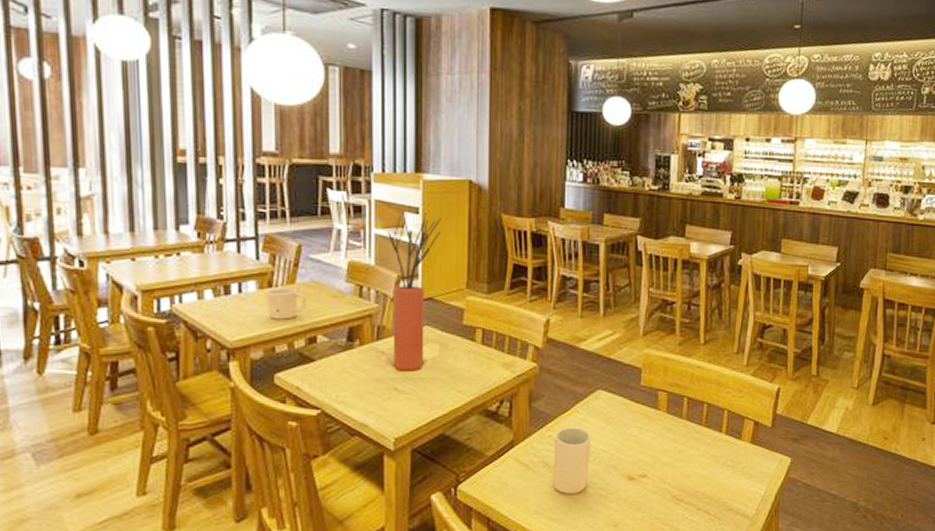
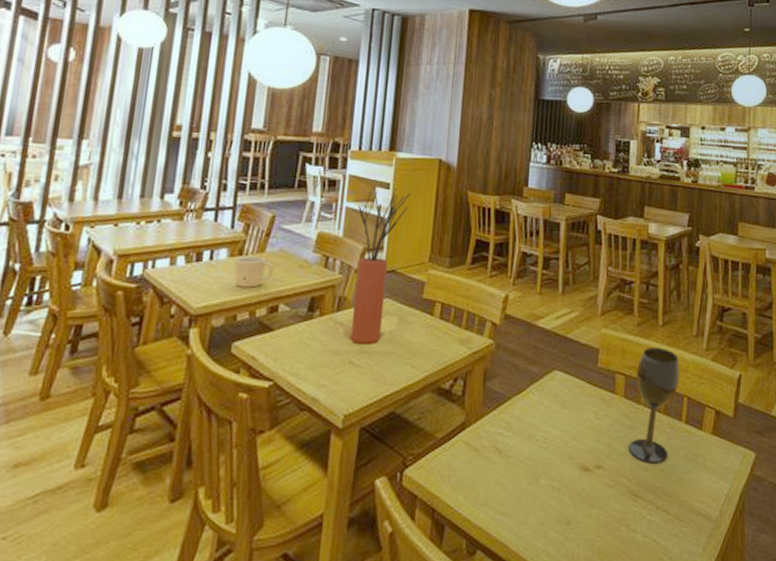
cup: present [552,427,592,494] -> none [502,409,546,484]
wine glass: none [671,365,721,471] -> present [628,347,680,464]

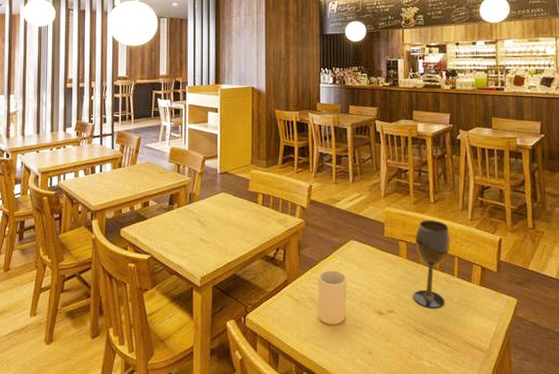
mug: present [234,255,273,288] -> none [117,167,143,190]
vase: present [350,187,410,346] -> none [197,111,233,227]
cup: none [502,409,546,484] -> present [318,270,347,325]

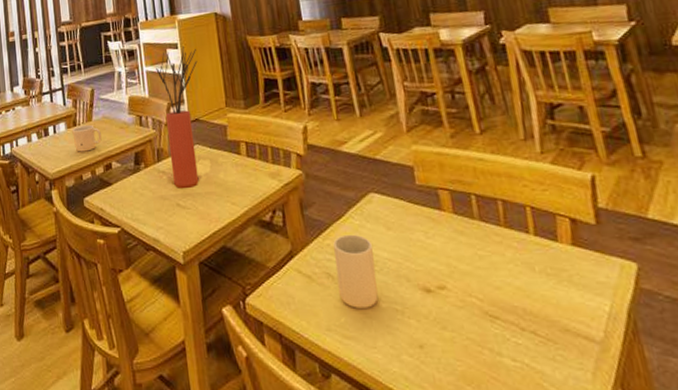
mug: none [117,167,143,190] -> present [72,124,102,152]
vase: none [197,111,233,227] -> present [156,46,199,189]
wine glass: present [413,220,450,308] -> none [461,157,521,281]

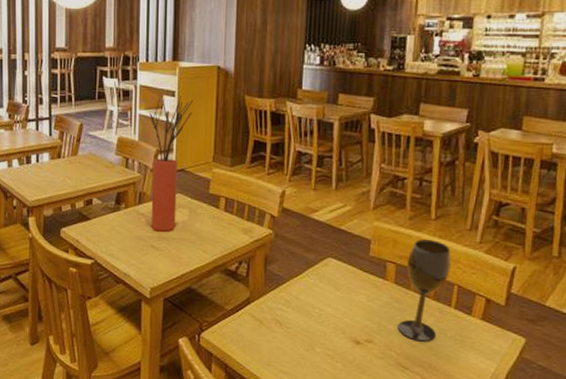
mug: present [72,124,102,152] -> none [56,158,85,185]
cup: present [333,234,378,308] -> none [283,290,321,351]
wine glass: none [461,157,521,281] -> present [398,239,451,342]

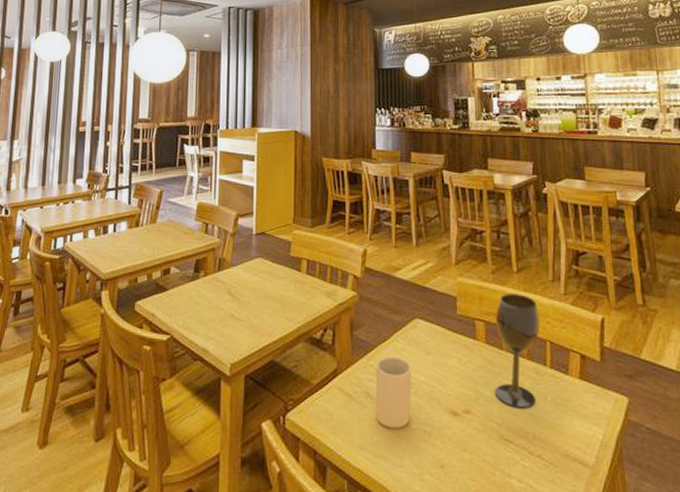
vase: present [149,95,193,233] -> none [229,159,272,301]
cup: none [283,290,321,351] -> present [375,356,412,428]

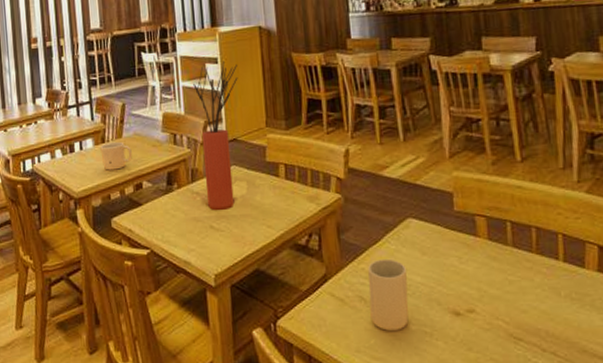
mug: none [133,226,164,254] -> present [100,141,132,171]
vase: none [229,159,272,301] -> present [193,60,238,211]
wine glass: present [495,294,540,409] -> none [498,185,550,305]

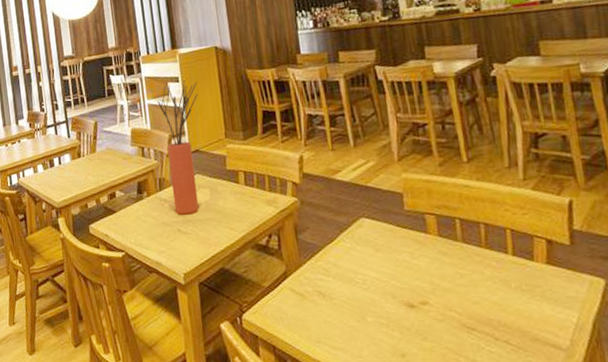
mug: present [100,141,132,171] -> none [77,155,106,182]
cup: present [368,258,409,331] -> none [325,256,365,323]

